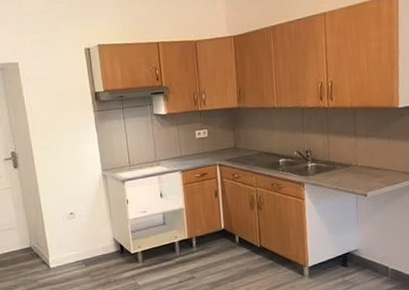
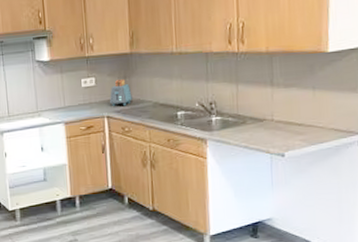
toaster: none [220,131,241,155] -> present [109,79,132,106]

